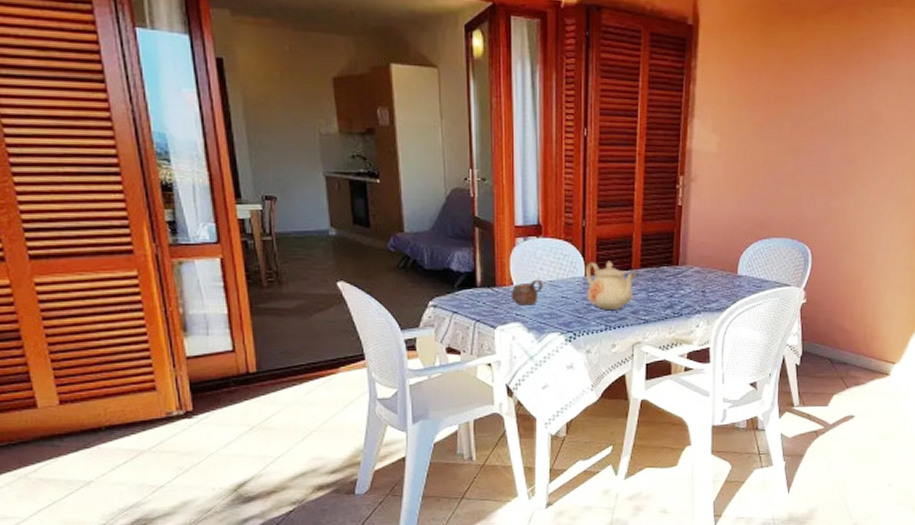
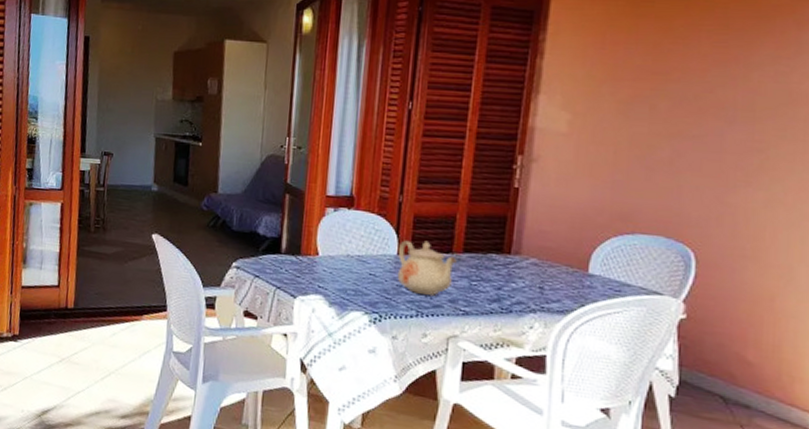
cup: present [511,279,543,305] -> none [314,252,350,279]

